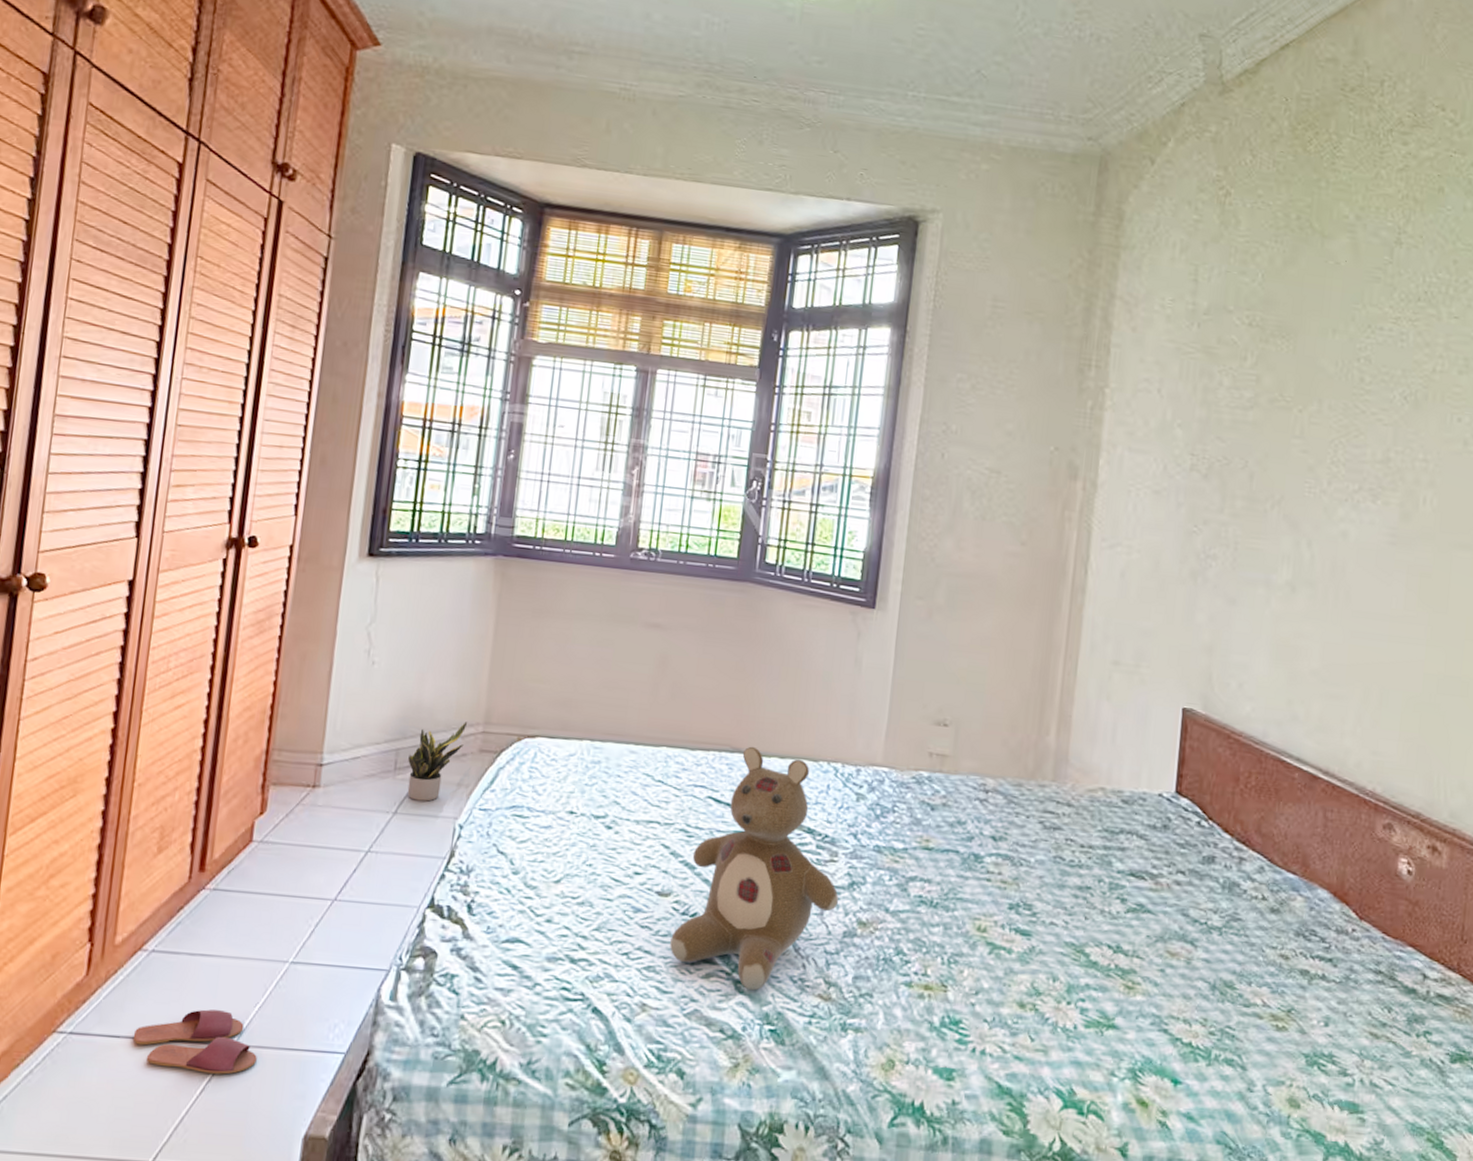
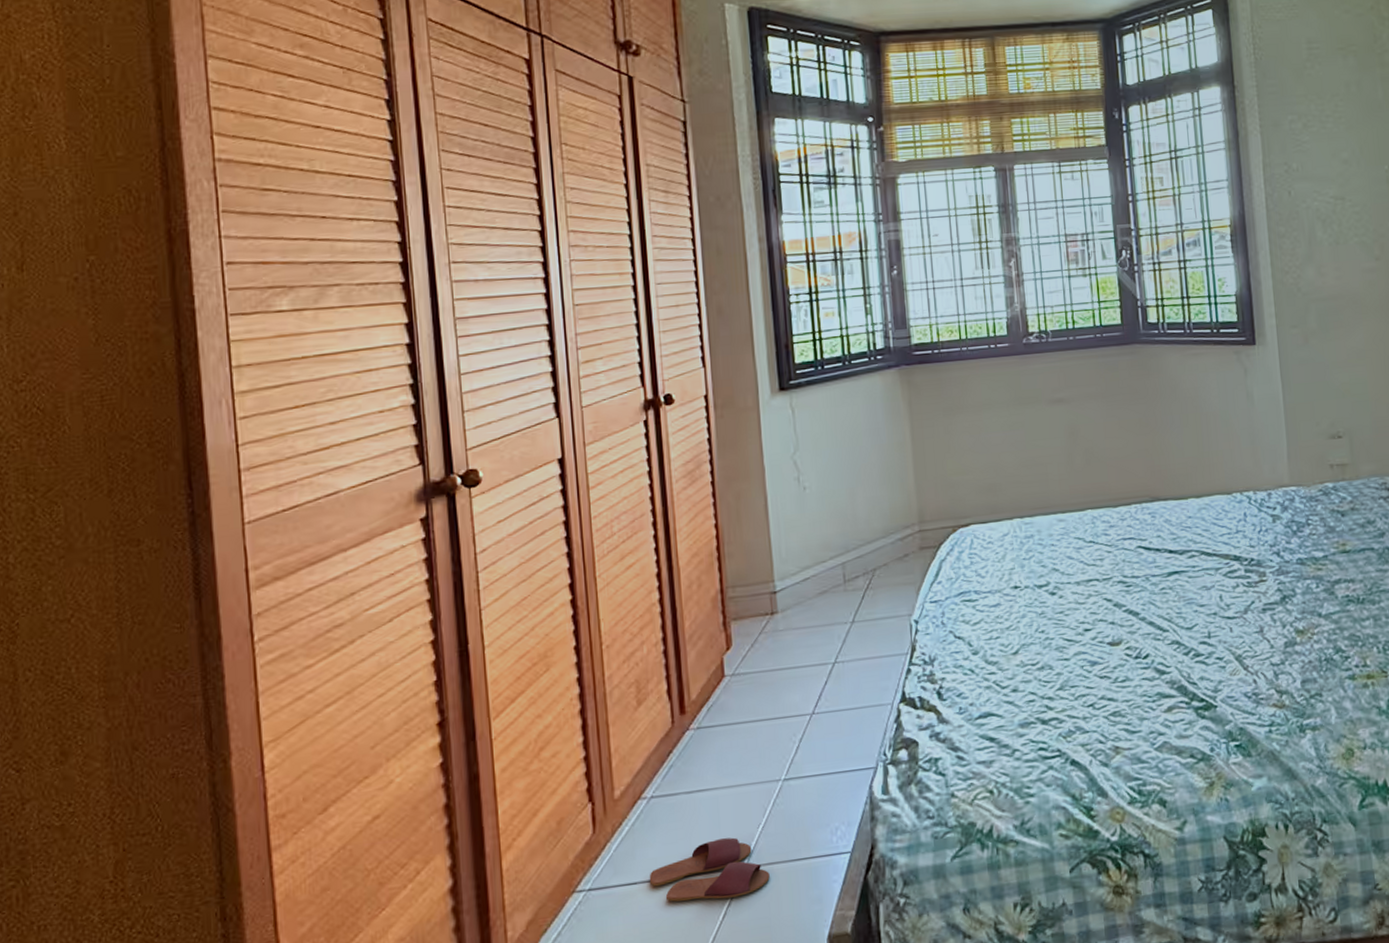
potted plant: present [407,722,468,802] -> none [855,524,904,607]
stuffed bear: present [670,746,839,991] -> none [1129,492,1274,714]

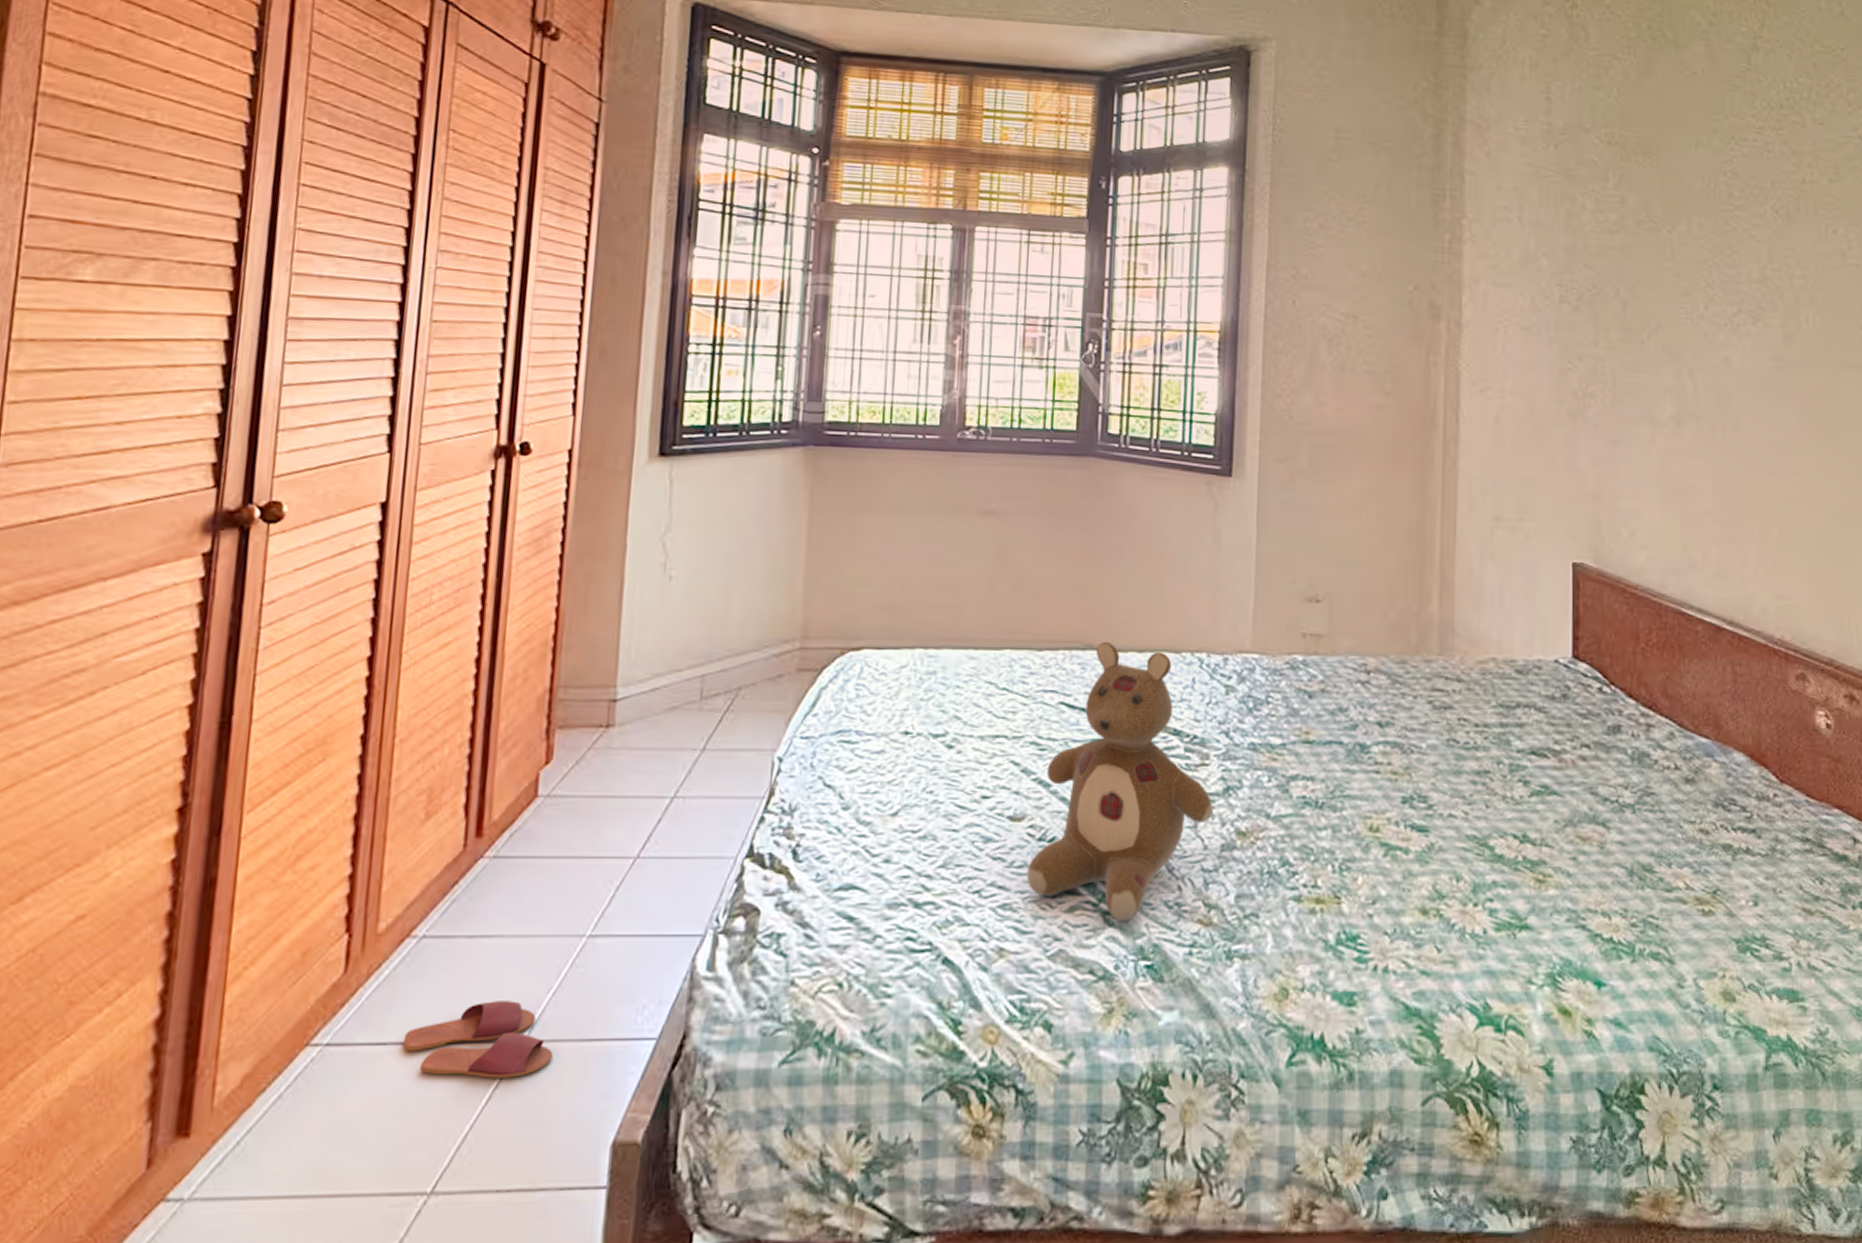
stuffed bear: none [1129,492,1274,714] -> present [1027,641,1213,922]

